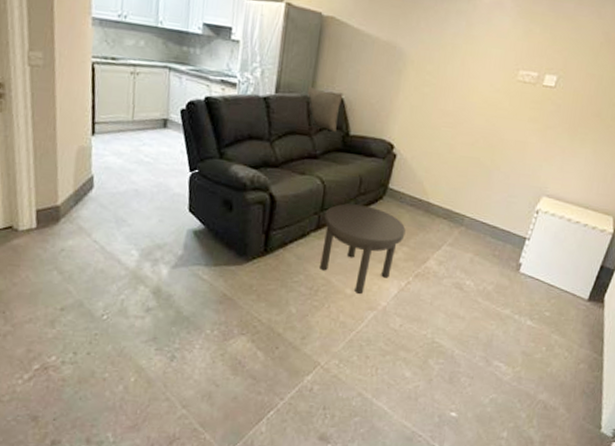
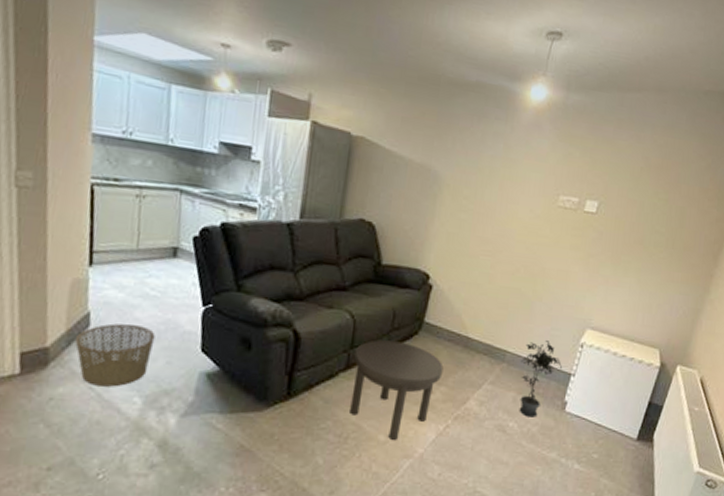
basket: none [81,186,149,241] -> present [74,323,155,387]
pillow: present [307,86,343,132] -> none [335,211,375,261]
potted plant: none [475,207,518,277] -> present [519,341,563,418]

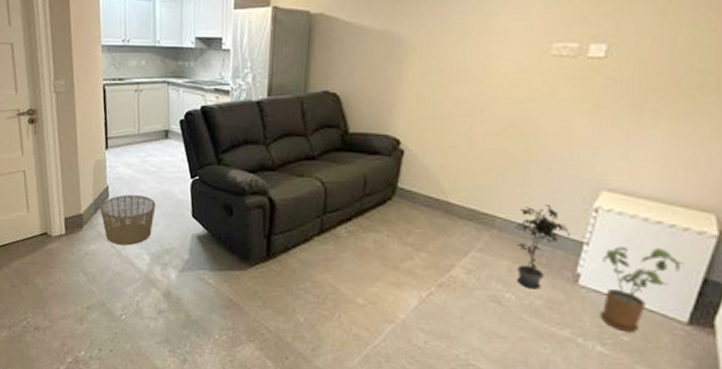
side table: present [350,339,444,440] -> none [326,205,422,304]
house plant: none [579,377,637,450] -> present [600,246,684,332]

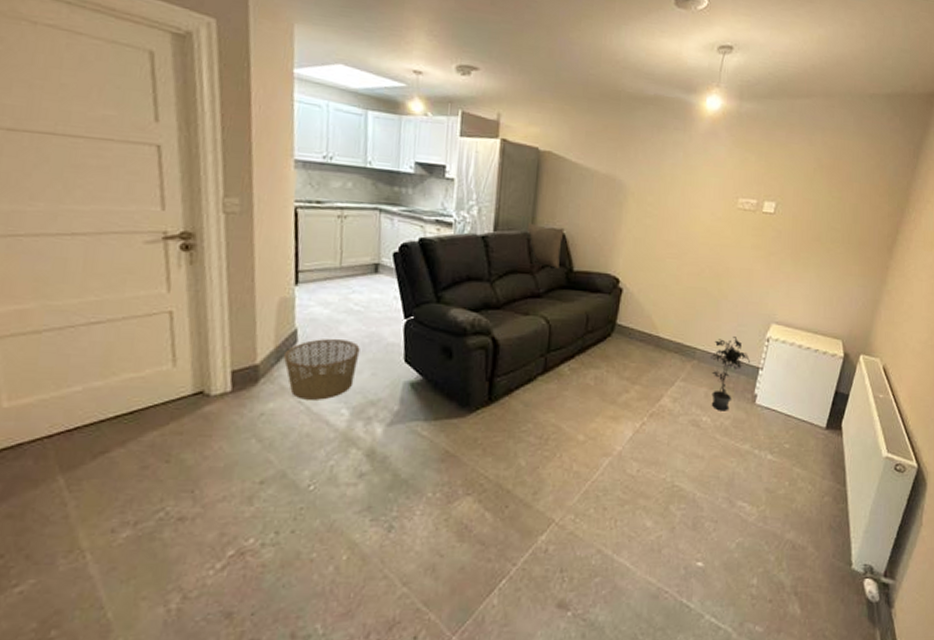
pillow: none [300,86,339,131] -> present [527,222,565,269]
house plant: present [600,246,684,332] -> none [770,369,823,440]

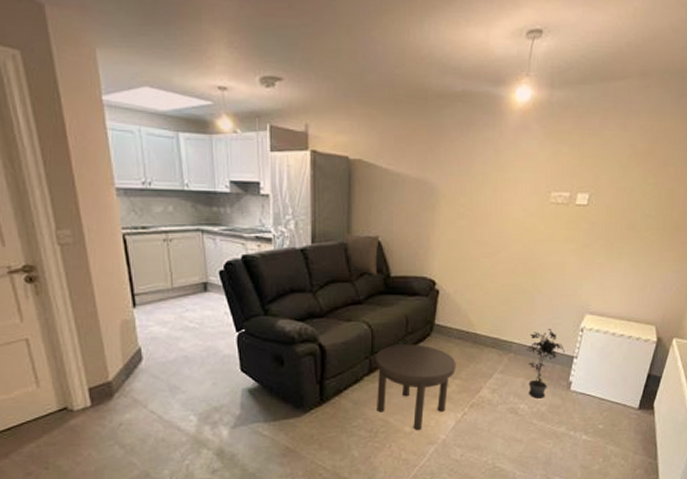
basket: present [283,339,360,400] -> none [132,355,200,410]
side table: none [549,343,637,439] -> present [375,344,456,430]

